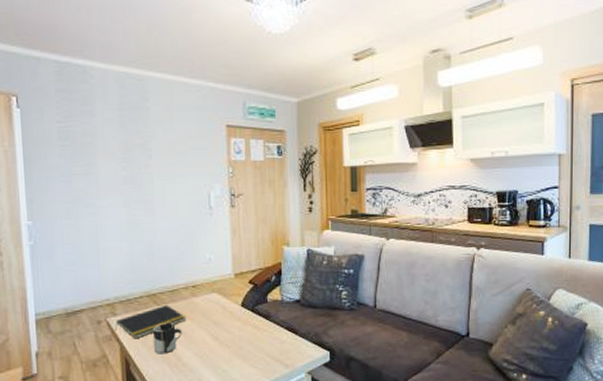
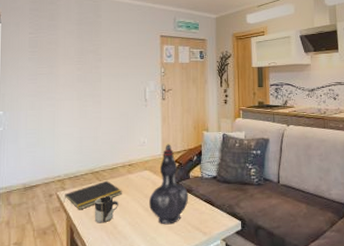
decorative vase: none [219,261,267,356] -> present [149,144,189,225]

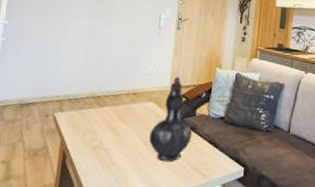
notepad: present [63,180,123,210] -> none [59,107,124,135]
cup: present [94,196,118,224] -> none [90,123,117,152]

